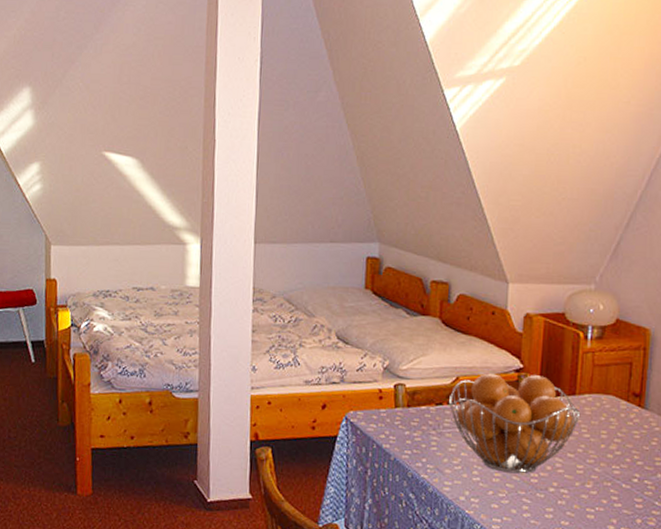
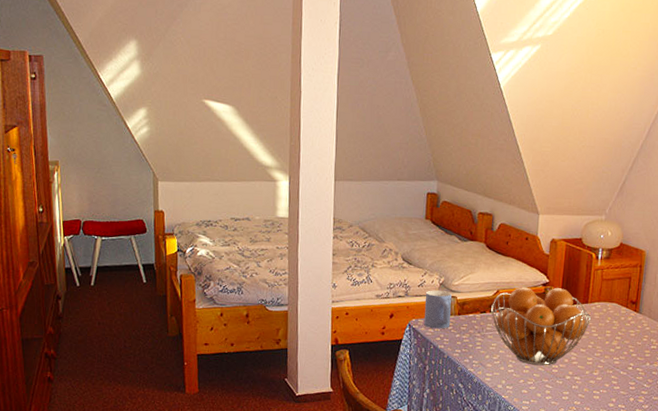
mug: none [365,375,399,424] -> present [424,290,452,329]

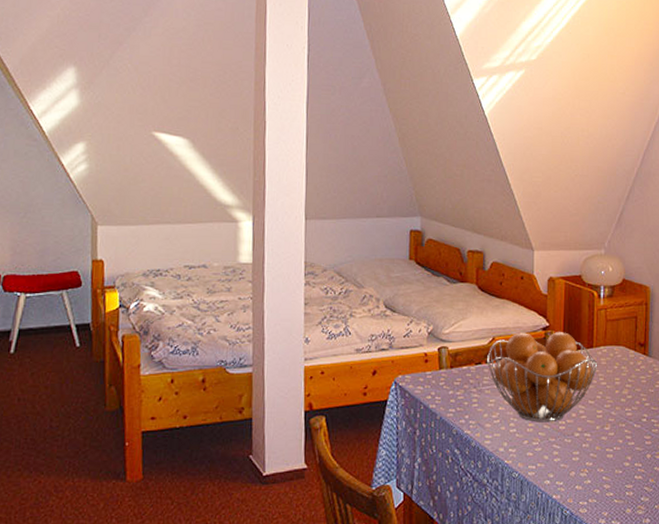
mug: present [424,290,452,329] -> none [412,340,443,386]

